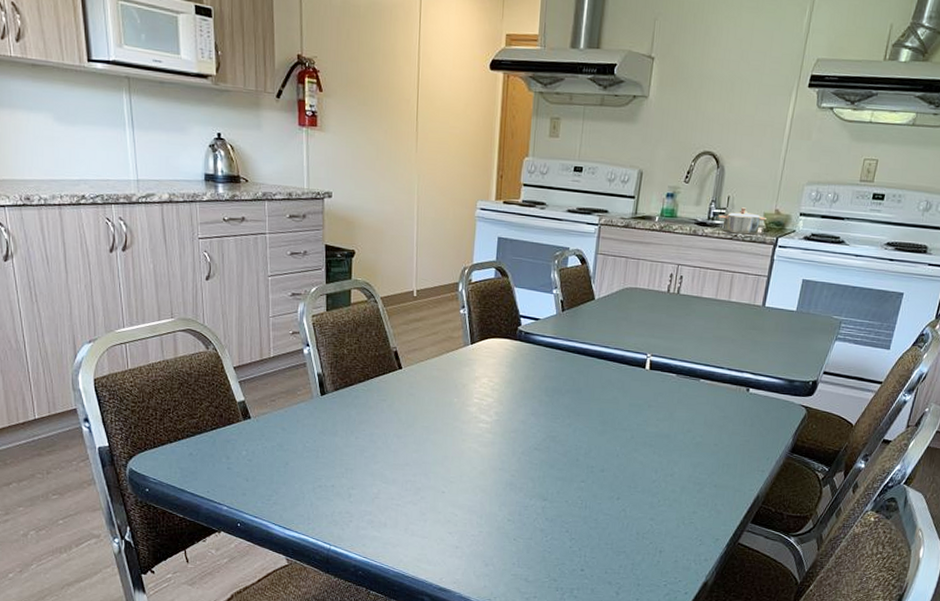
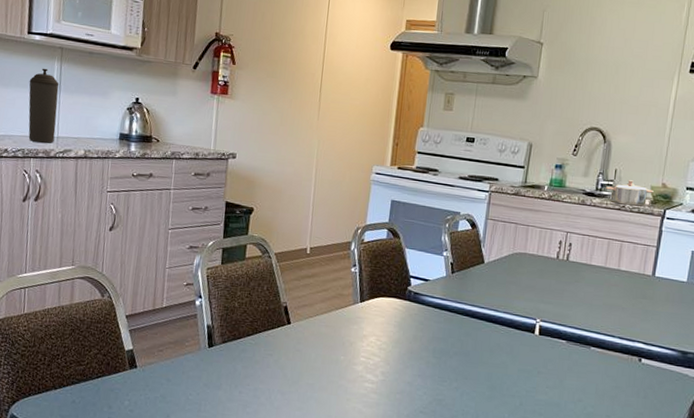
canister: none [97,102,134,187] -> present [28,68,60,143]

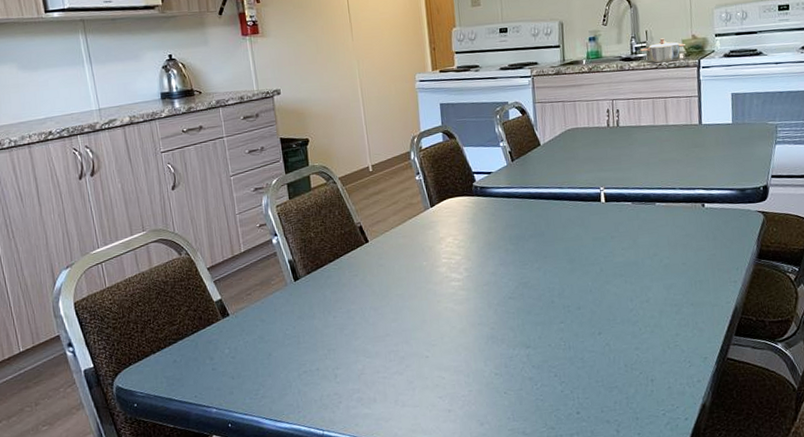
canister: present [28,68,60,143] -> none [57,43,97,119]

